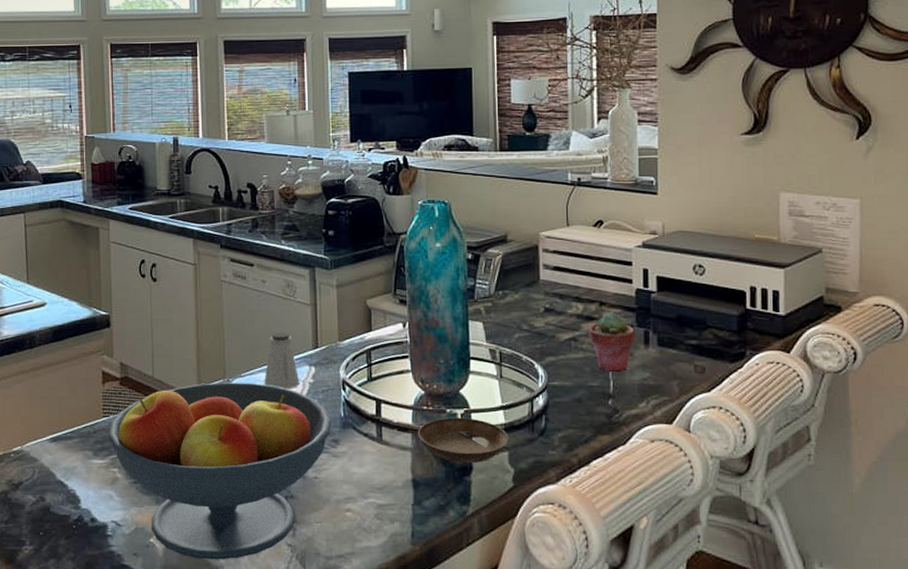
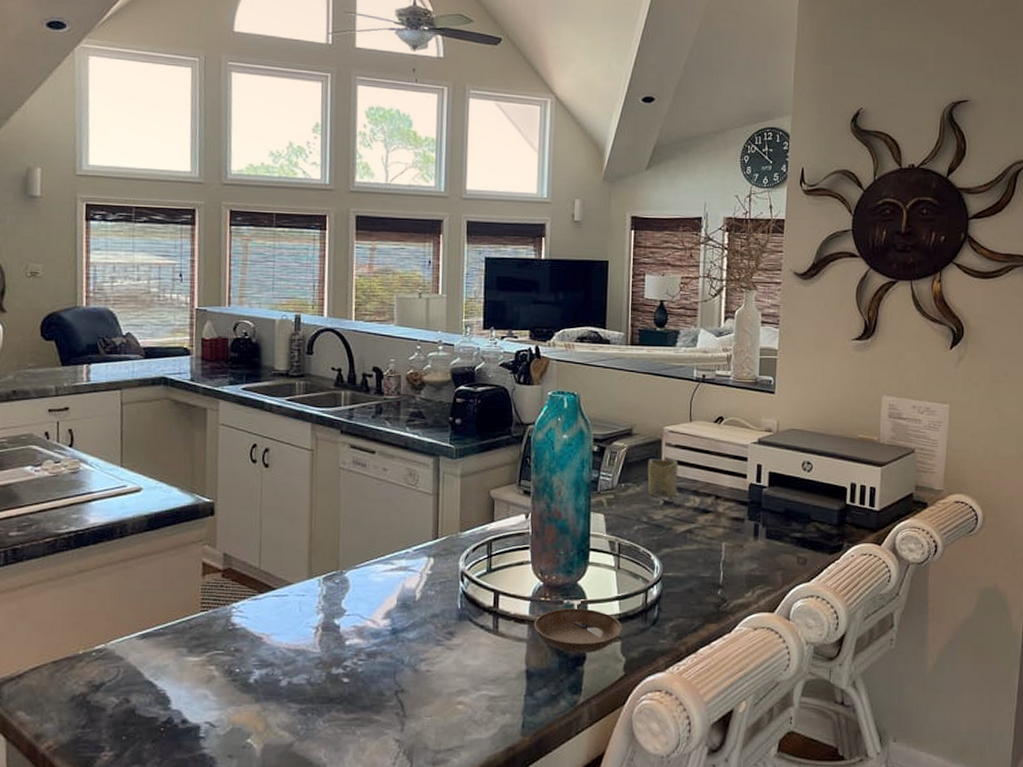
fruit bowl: present [108,382,332,560] -> none [205,574,448,759]
saltshaker: present [264,332,300,390] -> none [379,522,417,581]
cup: none [525,265,558,305] -> present [647,459,679,498]
potted succulent: present [588,312,635,373] -> none [703,505,746,564]

